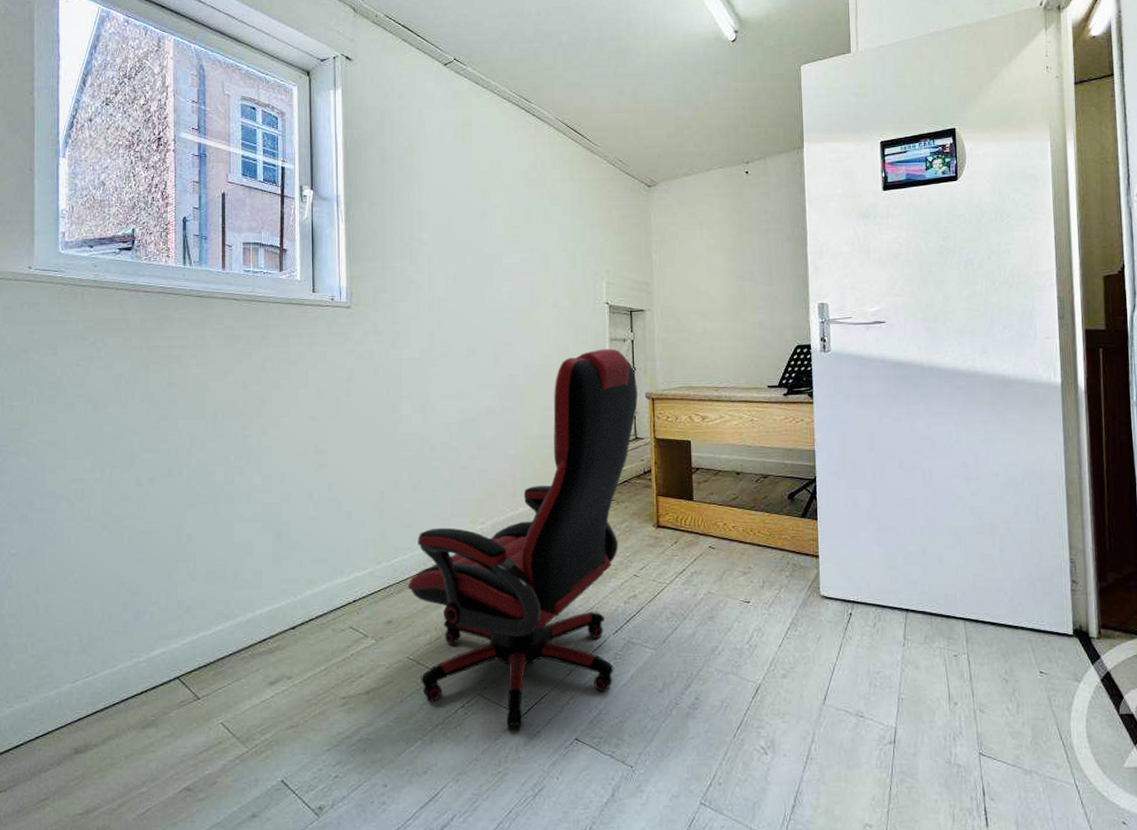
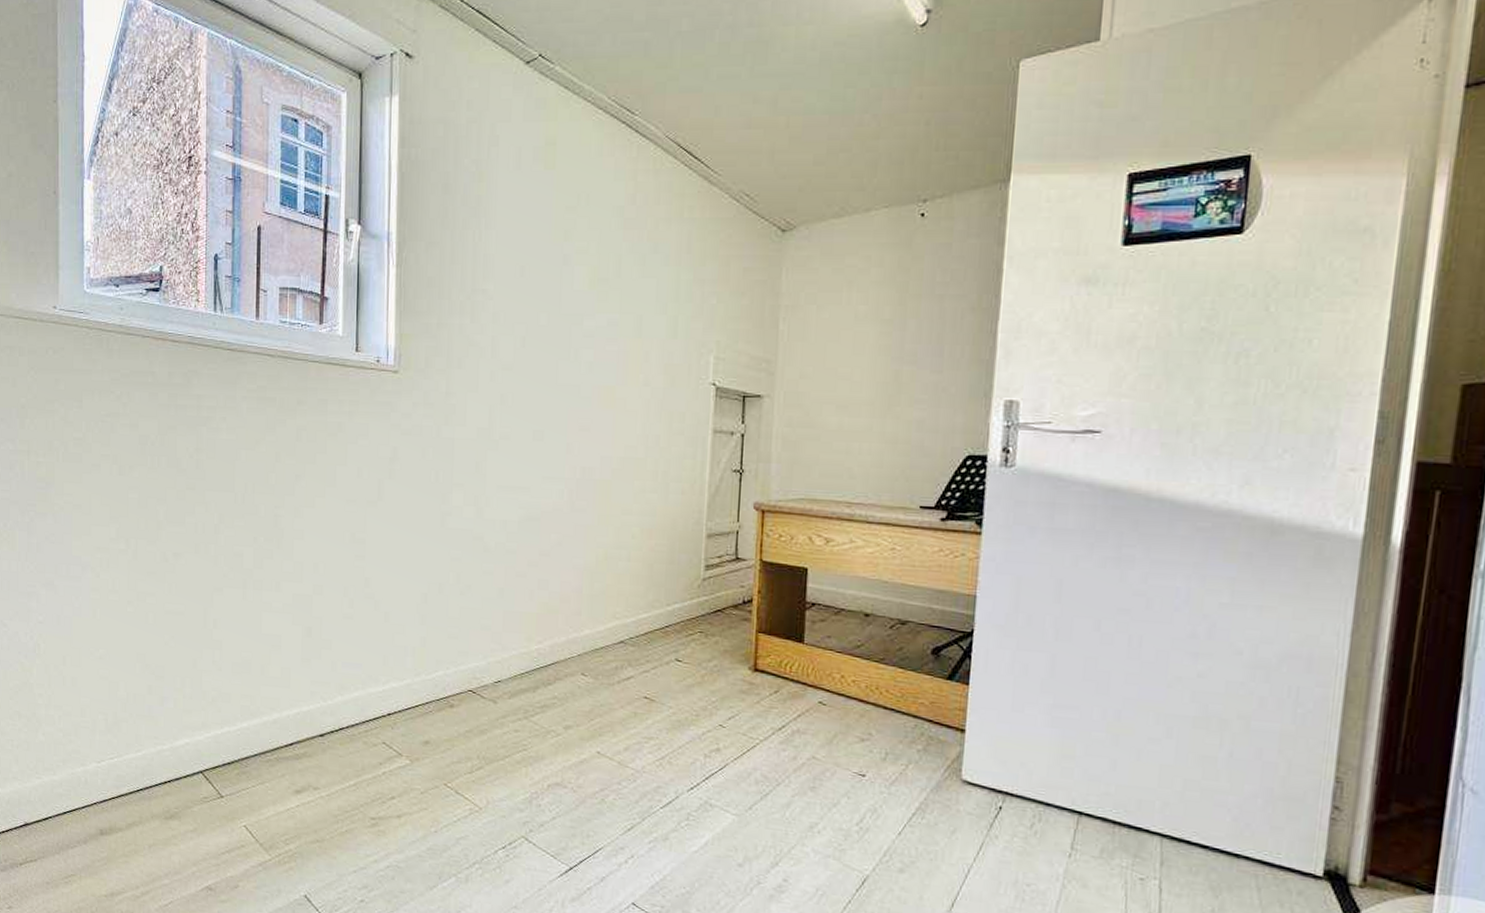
office chair: present [408,348,638,731] -> none [449,442,744,884]

